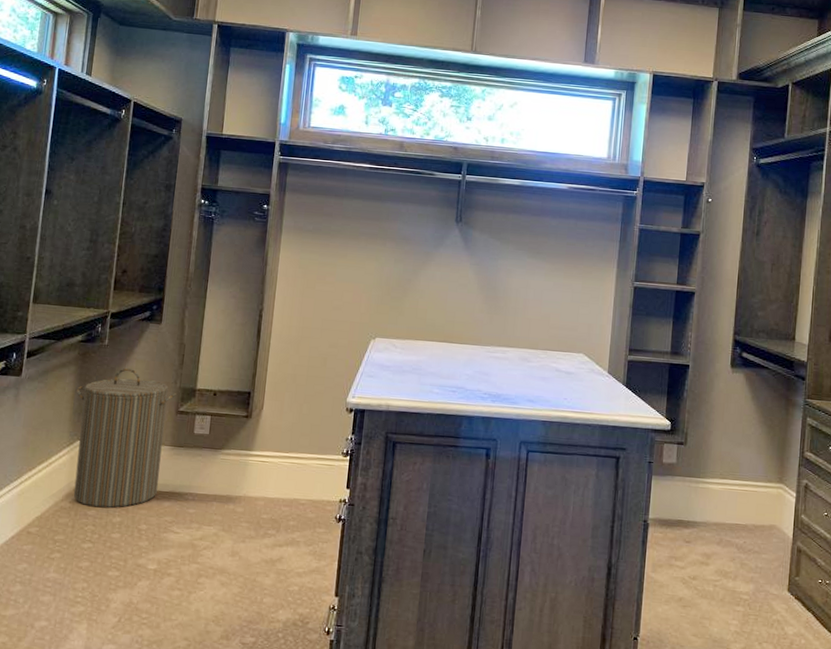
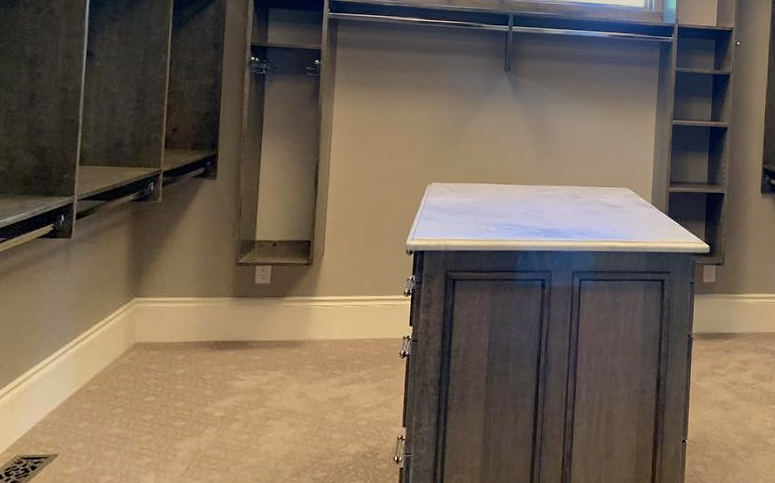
laundry hamper: present [73,368,177,508] -> none [130,224,235,361]

